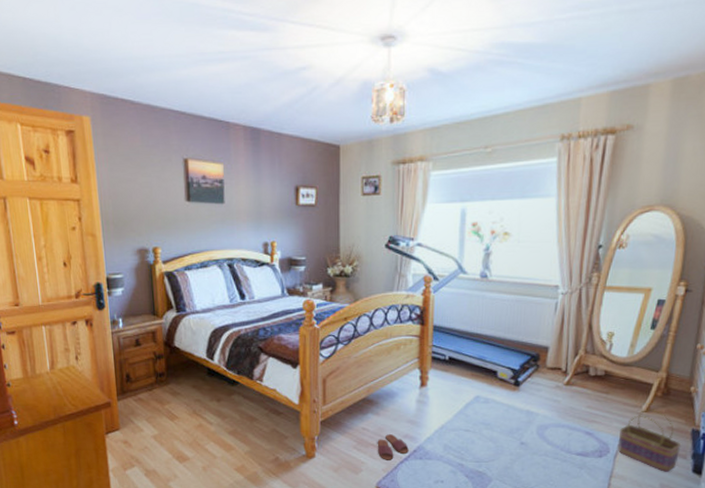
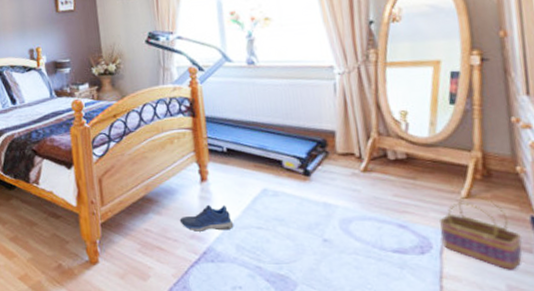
slippers: present [378,434,409,460] -> none [163,235,198,264]
athletic shoe: none [396,407,445,432] -> present [179,204,234,232]

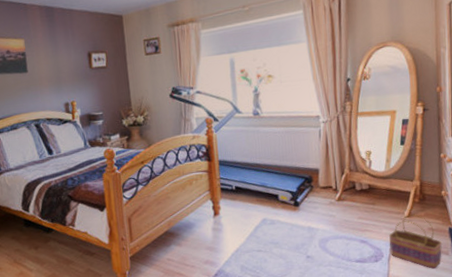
athletic shoe: present [179,204,234,232] -> none [196,234,240,258]

